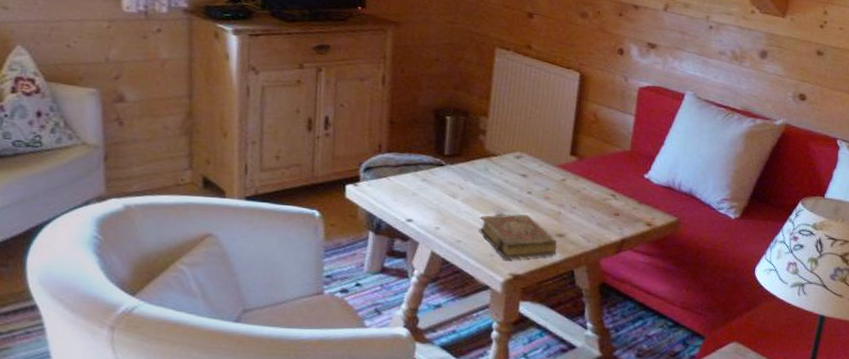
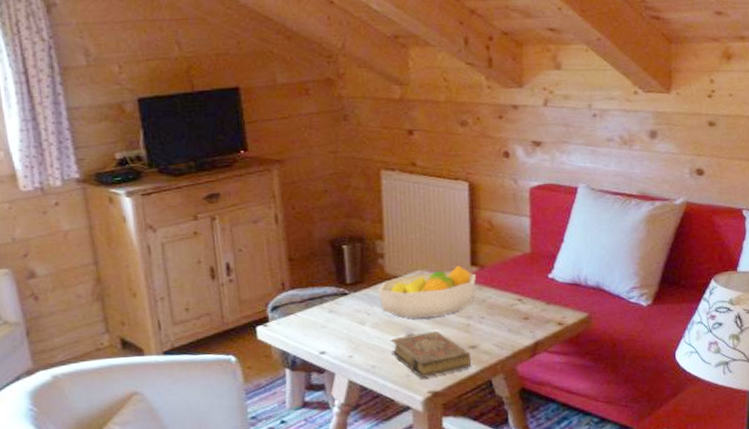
fruit bowl: none [474,153,574,201] -> present [378,265,476,319]

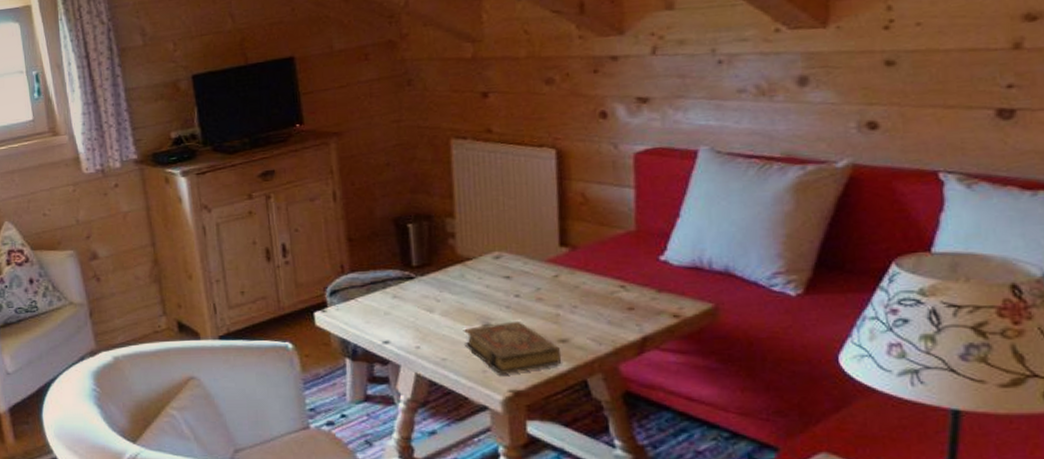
fruit bowl: present [378,265,476,319] -> none [449,246,566,307]

